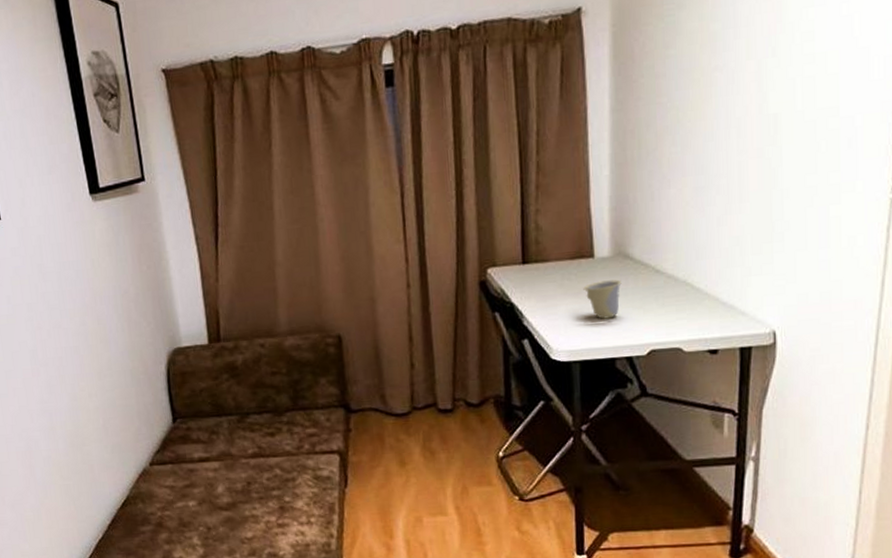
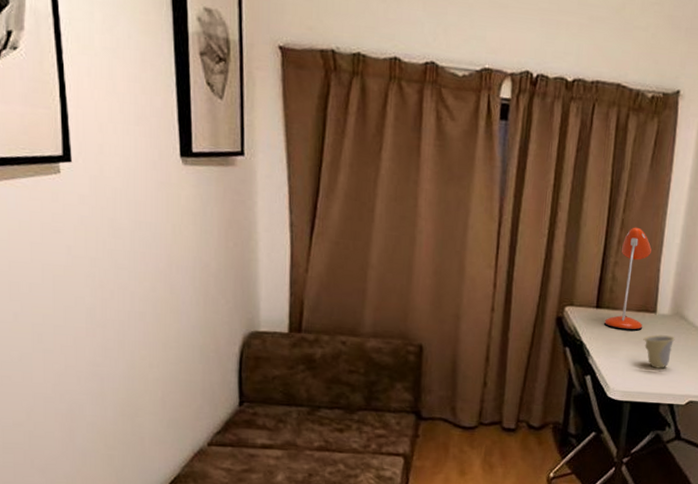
desk lamp: none [535,167,580,283] -> present [604,227,652,331]

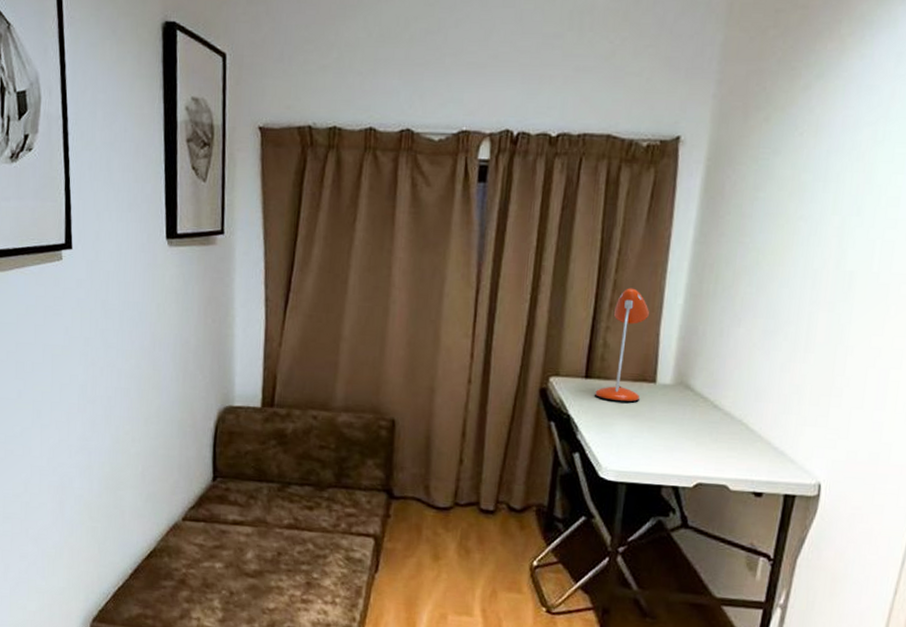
cup: present [643,334,675,369] -> none [640,407,679,446]

